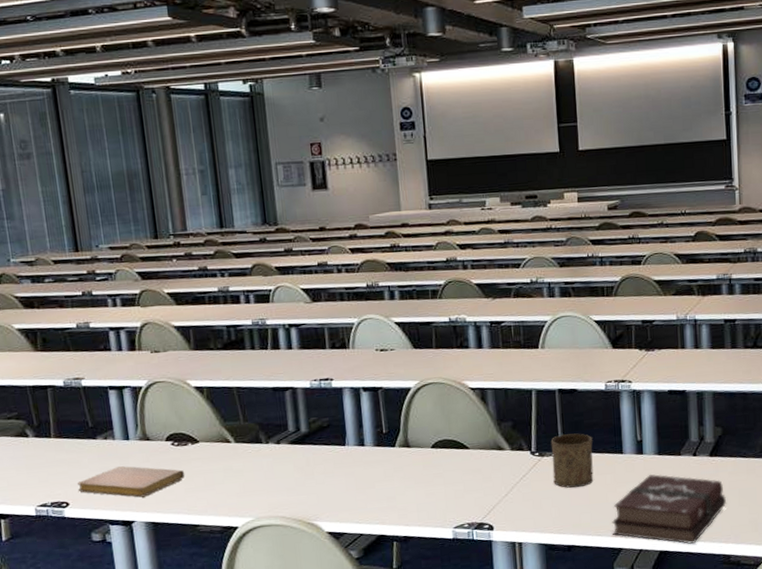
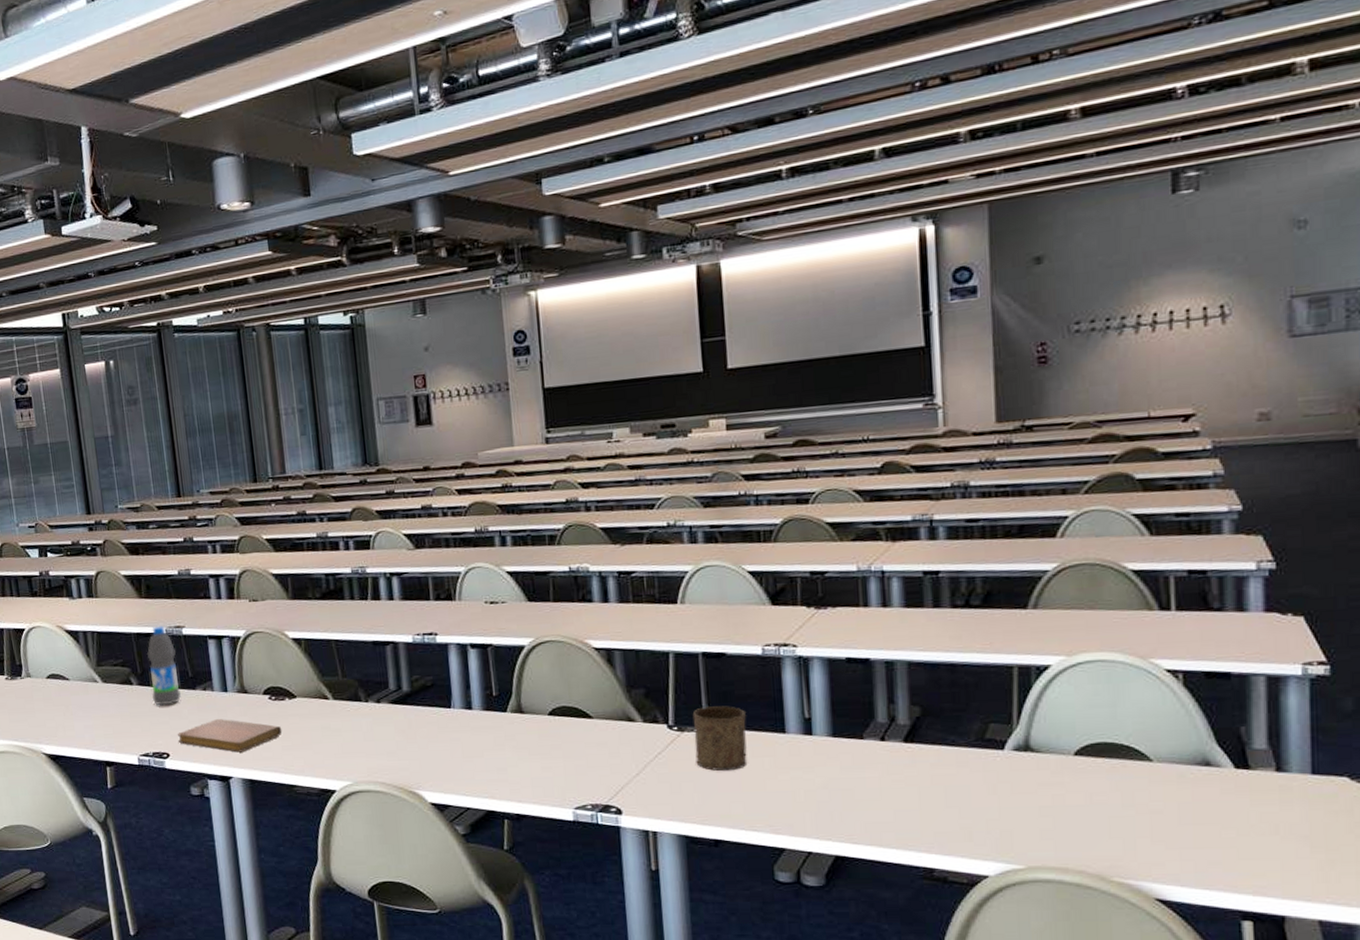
water bottle: none [43,378,81,457] -> present [146,625,181,706]
hardback book: present [612,474,727,545] -> none [771,760,929,851]

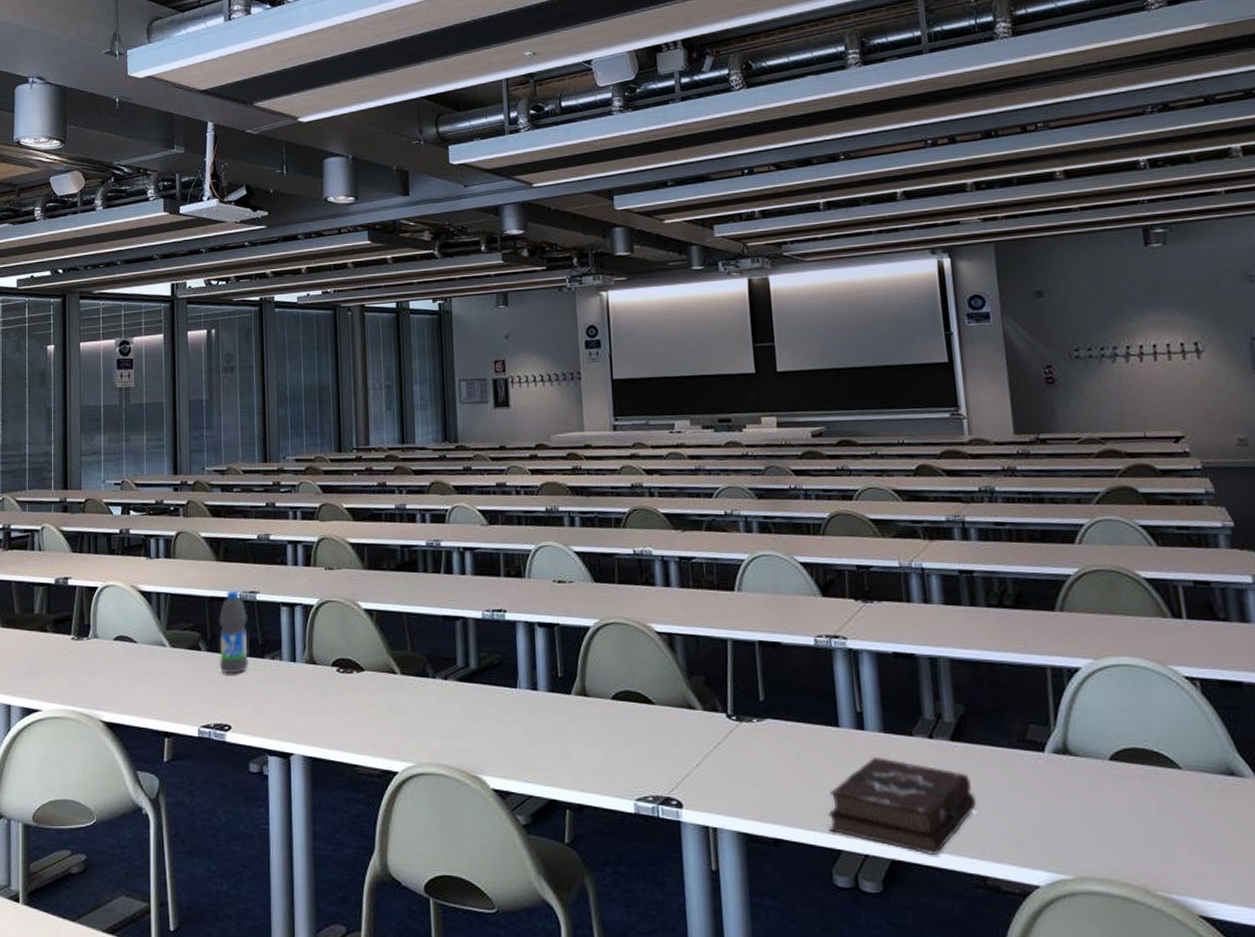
notebook: present [178,719,283,753] -> none [242,691,348,727]
cup: present [692,706,748,772] -> none [750,696,804,765]
hardback book: none [771,760,929,851] -> present [828,756,978,856]

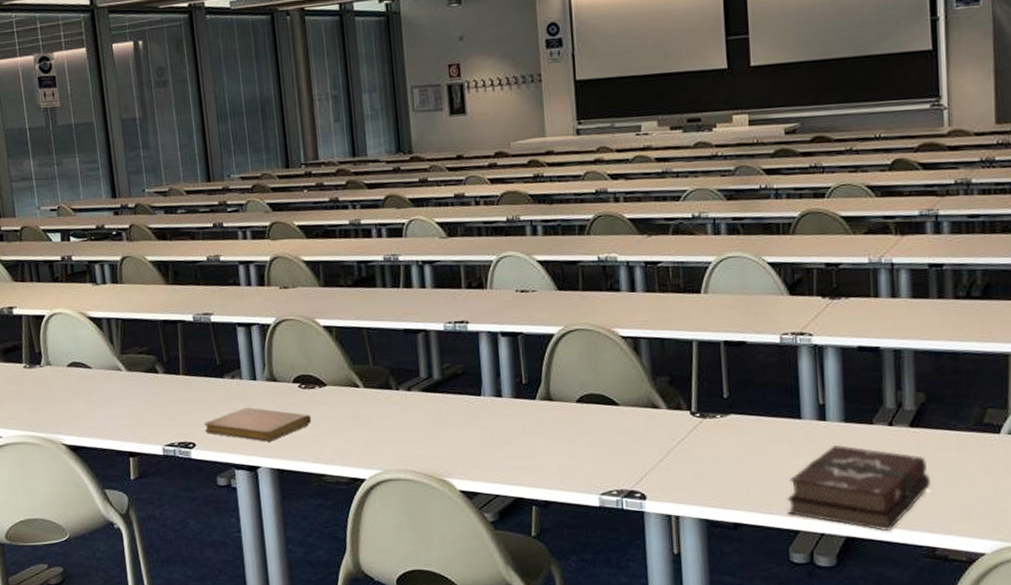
water bottle: present [218,590,248,674] -> none [173,312,208,395]
notebook: none [242,691,348,727] -> present [205,408,312,442]

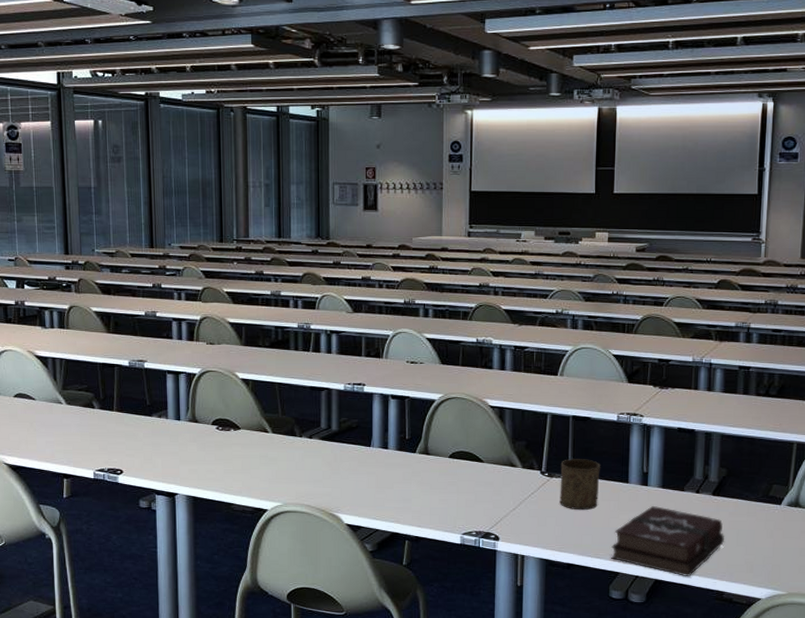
notebook: present [205,408,312,442] -> none [132,443,226,473]
cup: none [714,393,765,457] -> present [559,459,600,511]

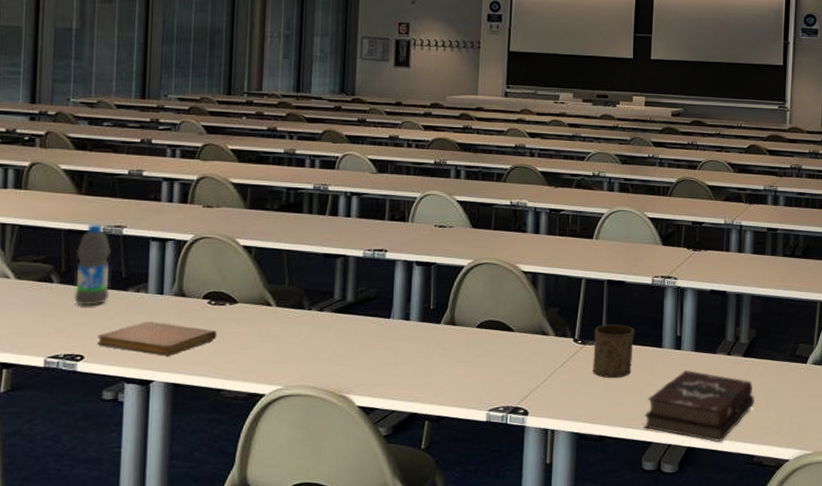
water bottle: none [109,358,138,428] -> present [73,224,111,306]
notebook: none [132,443,226,473] -> present [98,322,218,356]

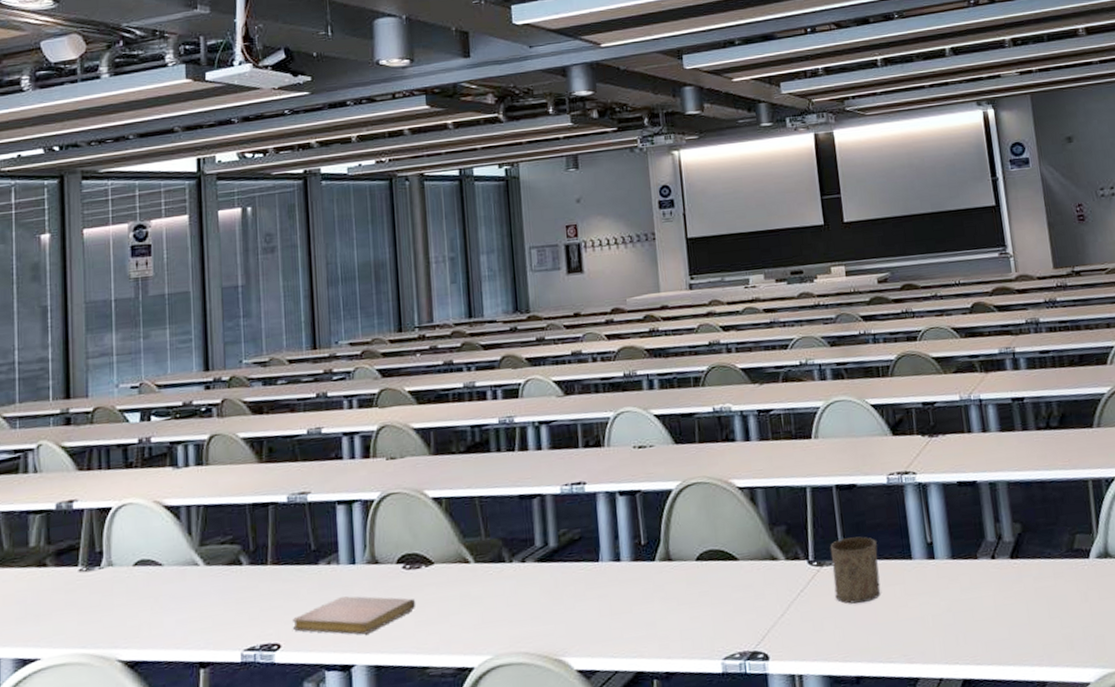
water bottle: present [73,224,111,306] -> none [262,493,300,588]
hardback book: present [644,369,755,443] -> none [905,582,1035,670]

